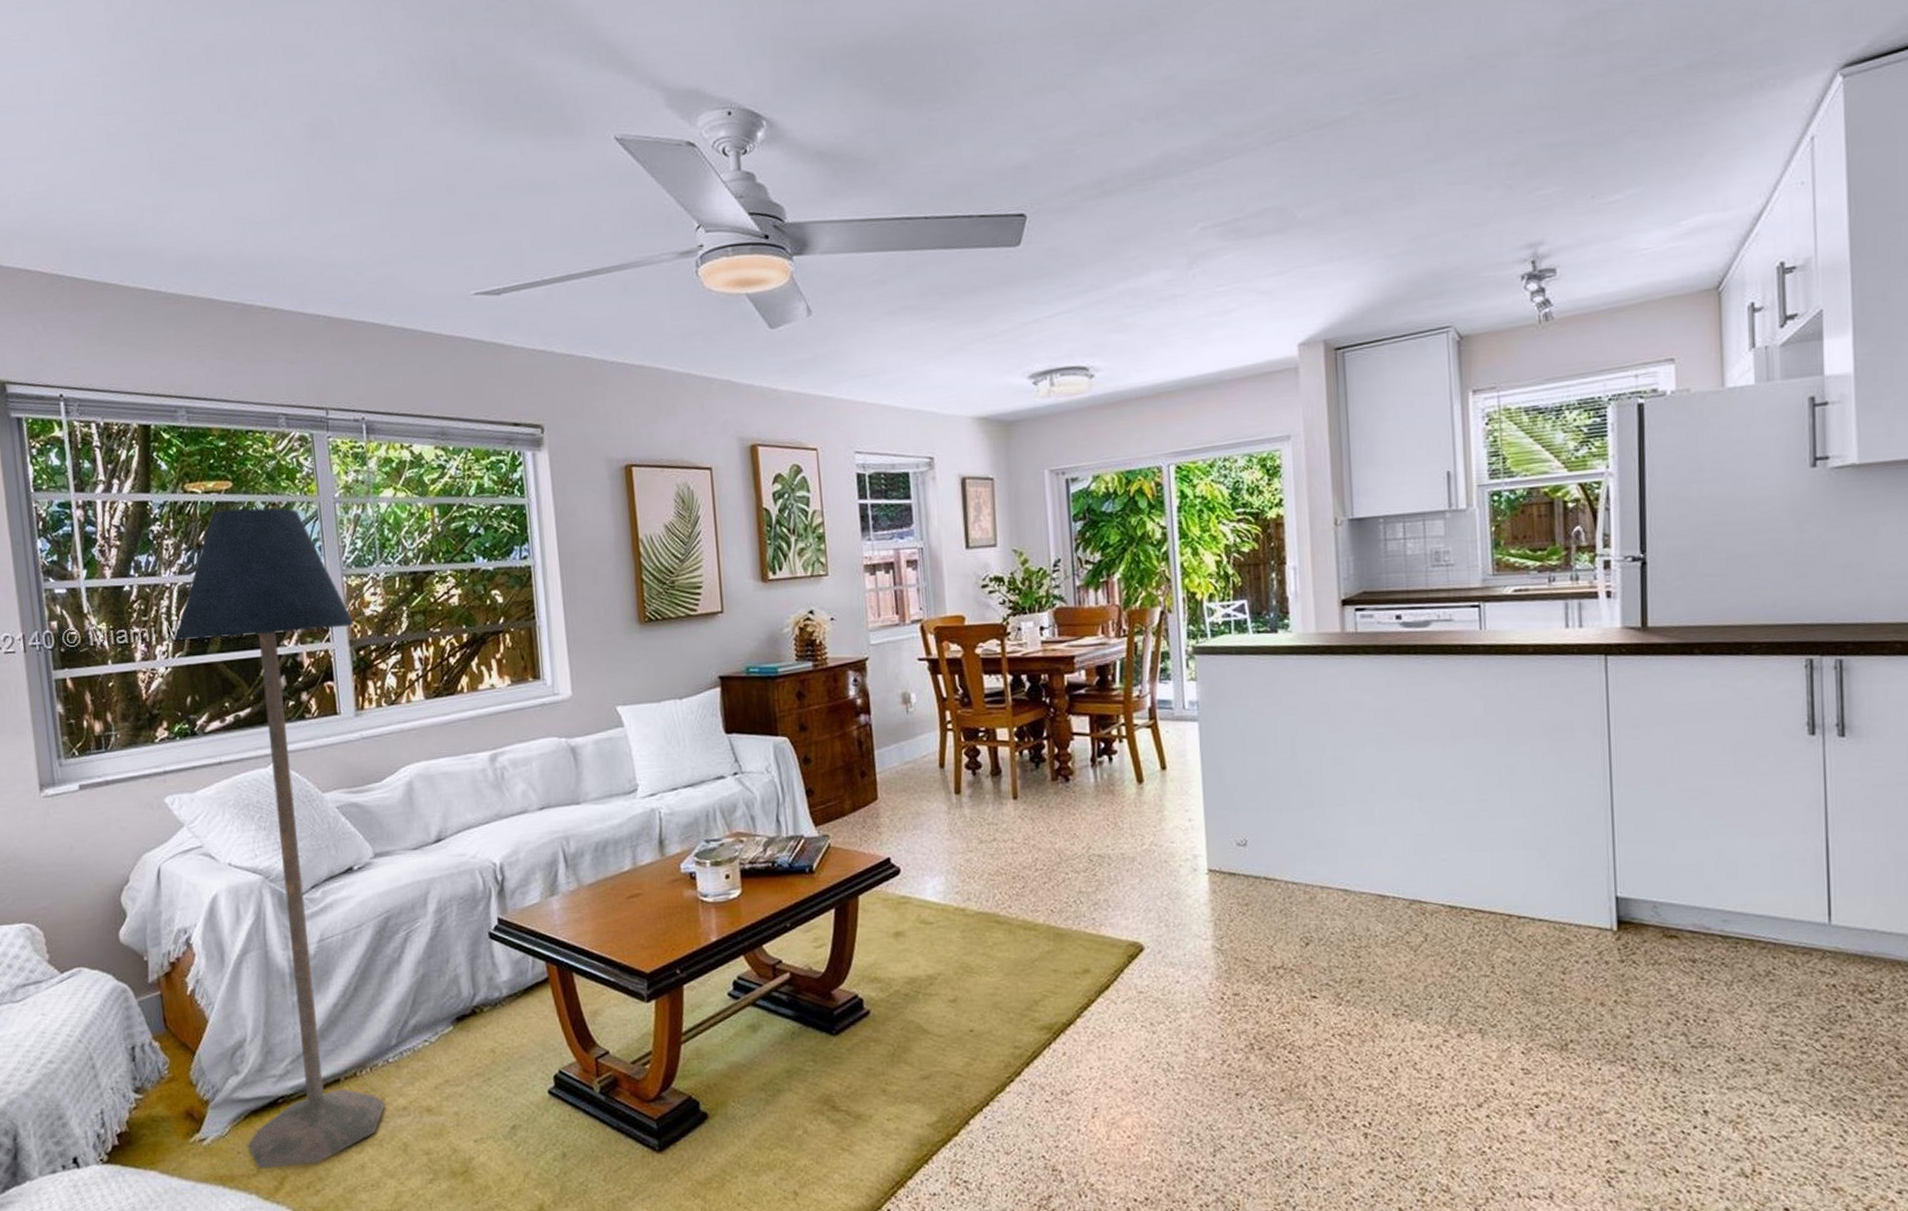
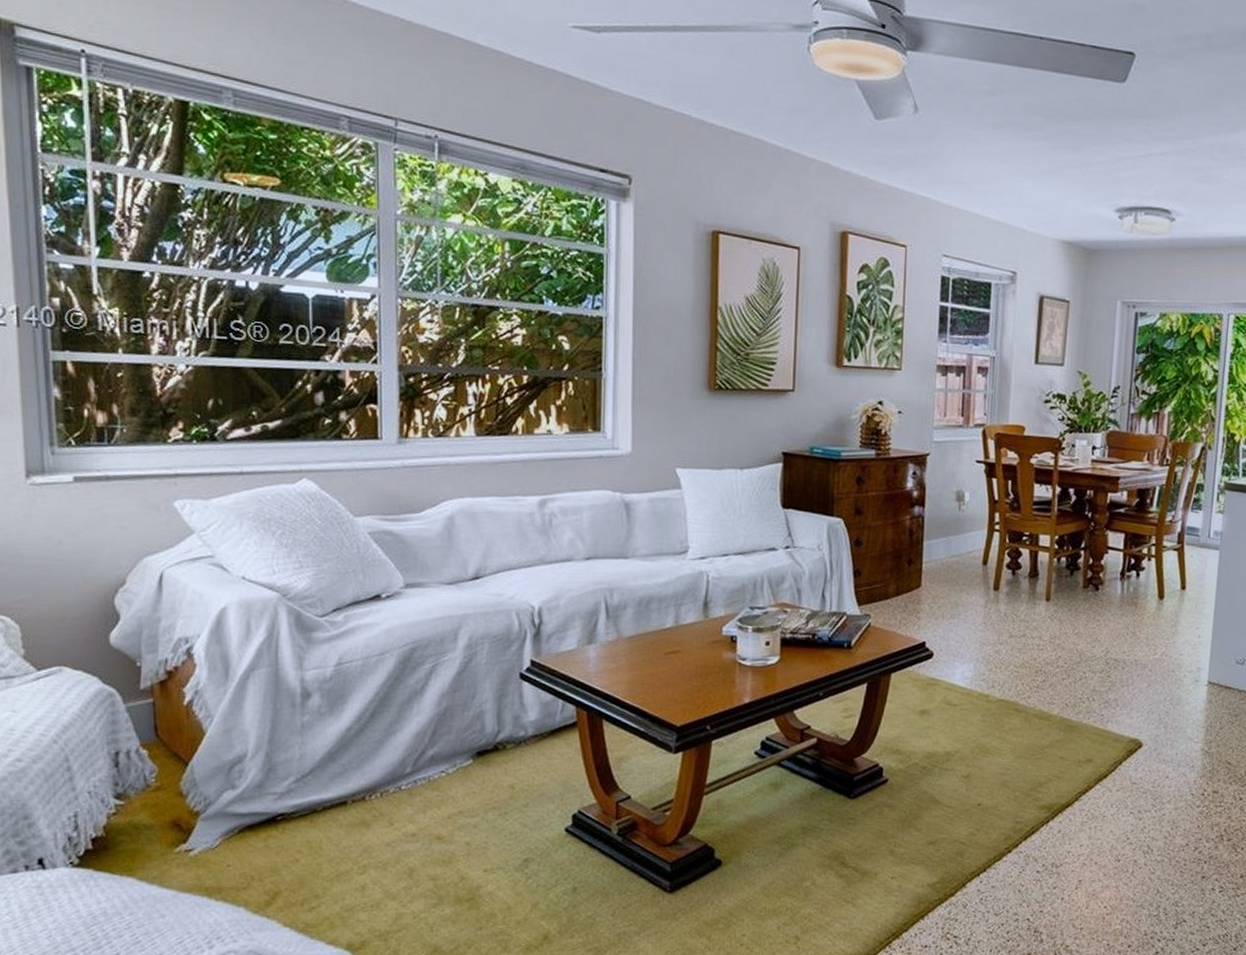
floor lamp: present [174,507,386,1169] -> none [199,207,406,883]

